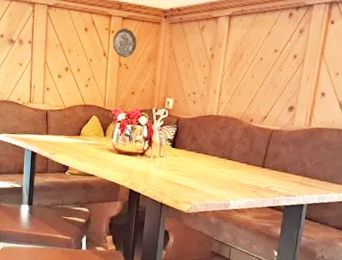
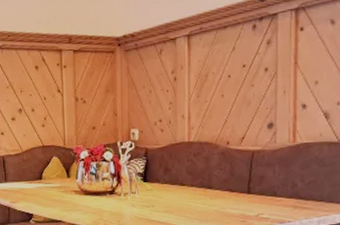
decorative plate: present [112,28,137,58] -> none [65,61,93,93]

